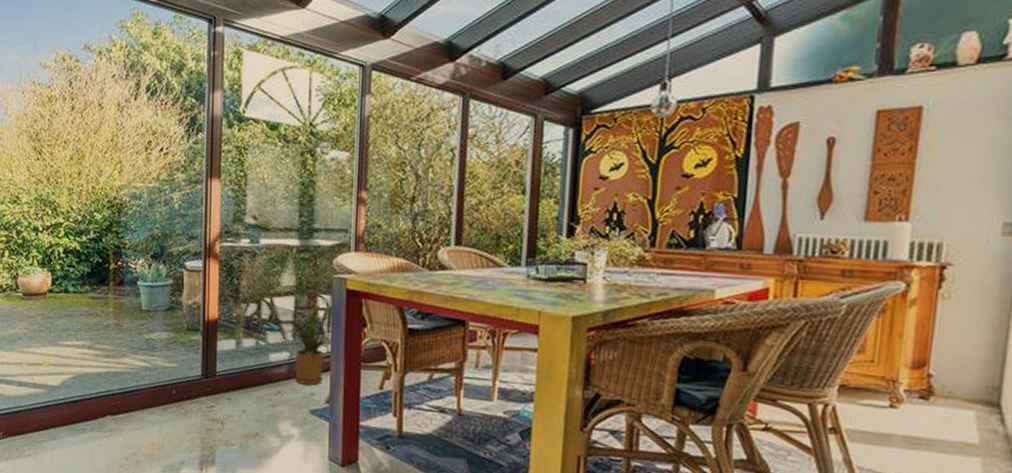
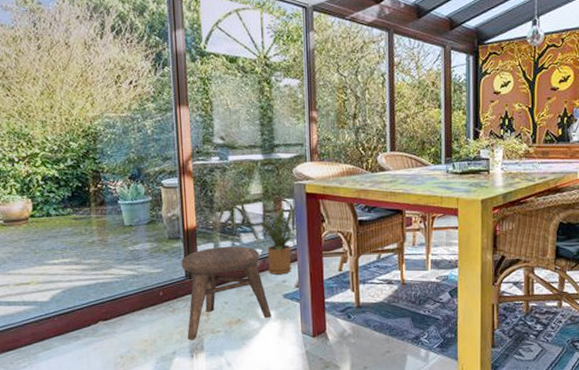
stool: none [198,344,295,451] -> present [181,246,271,341]

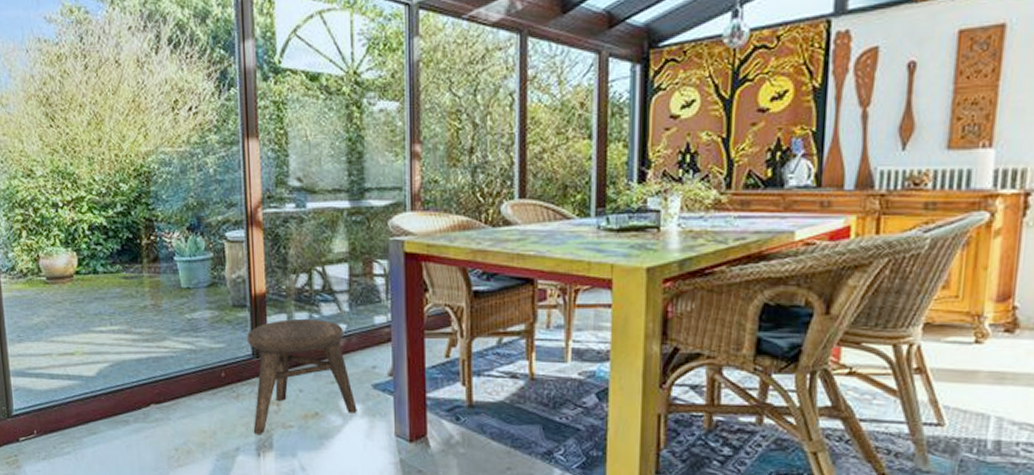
house plant: present [256,207,294,275] -> none [340,270,388,358]

